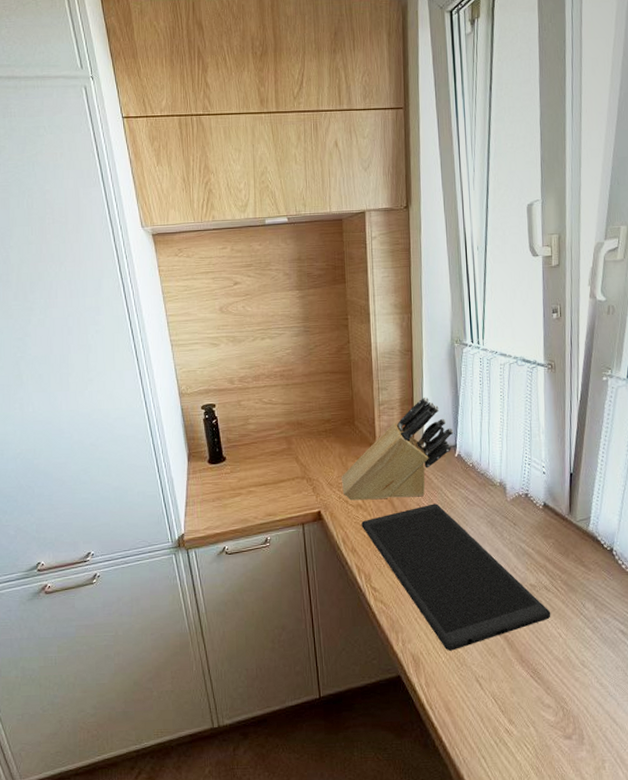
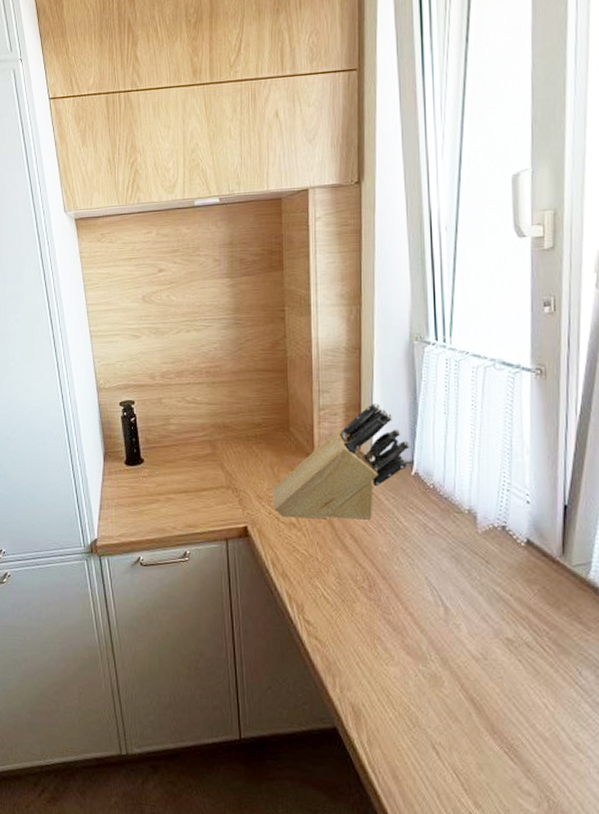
cutting board: present [361,503,551,651] -> none [294,529,534,707]

